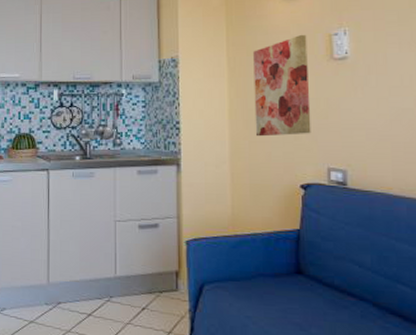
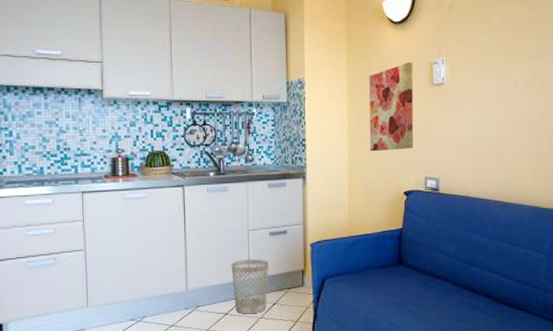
wastebasket: none [96,254,138,318] -> present [231,259,270,314]

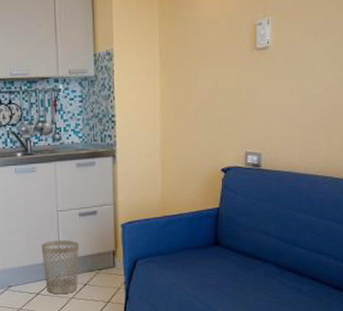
wall art: present [369,62,414,152] -> none [184,24,234,126]

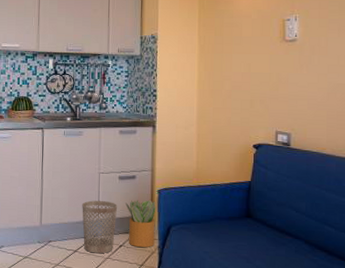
potted plant: none [88,235,120,285] -> present [126,199,156,248]

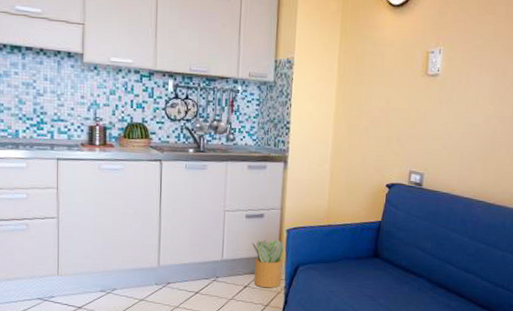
wastebasket: present [82,200,118,254] -> none [204,240,244,295]

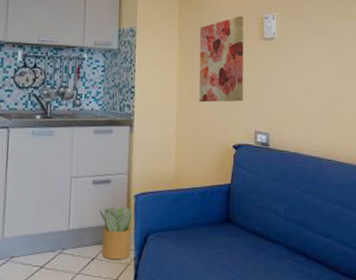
wall art: none [355,48,409,141] -> present [198,15,244,103]

